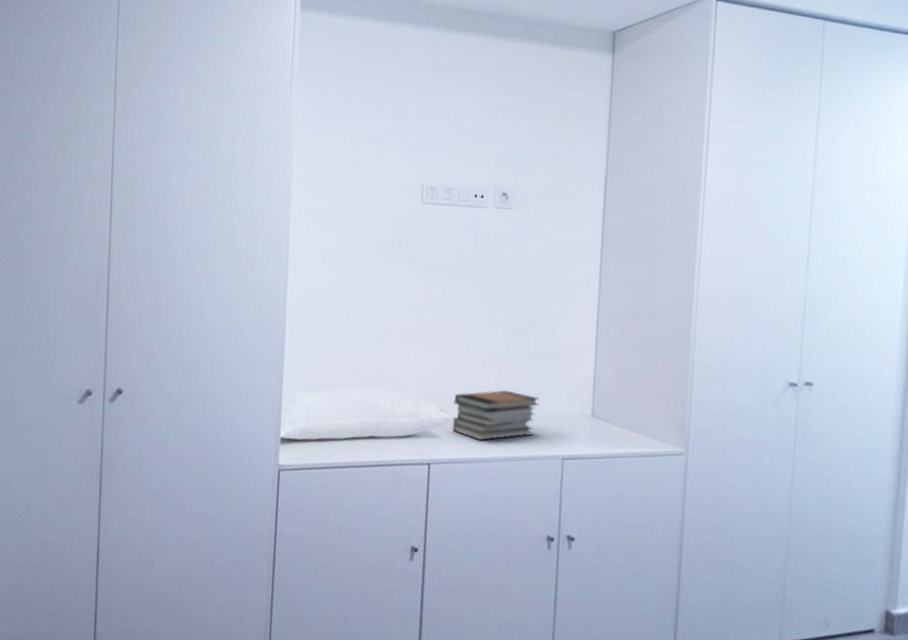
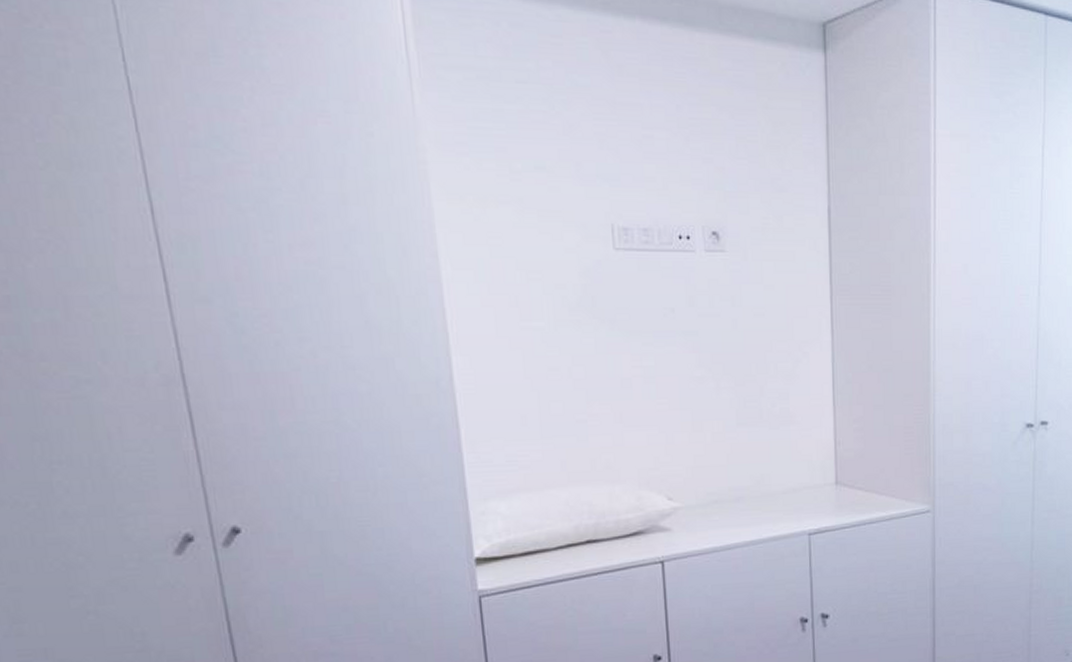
book stack: present [452,389,540,441] -> none [682,466,779,527]

